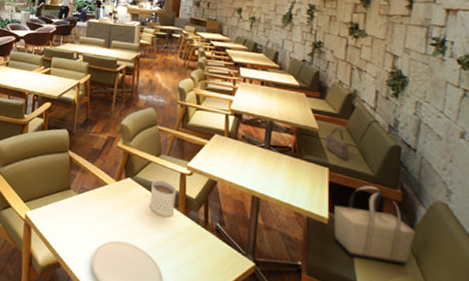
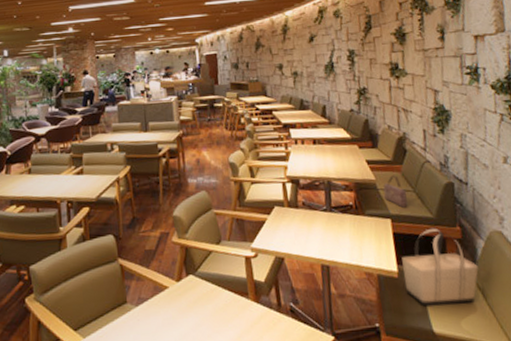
mug: present [150,180,177,218] -> none [215,270,245,310]

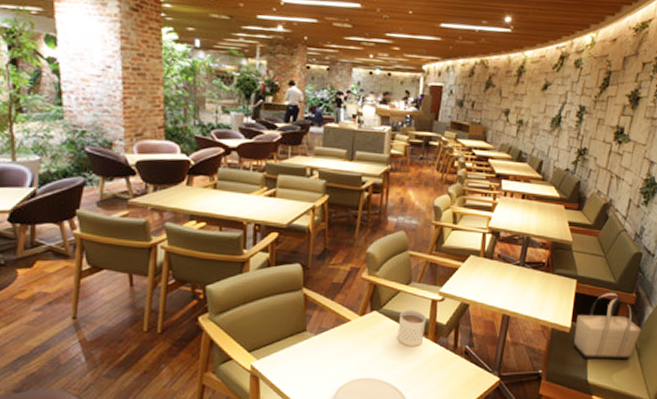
mug: none [215,270,245,310] -> present [397,310,427,347]
handbag: present [383,175,408,208] -> none [577,239,597,271]

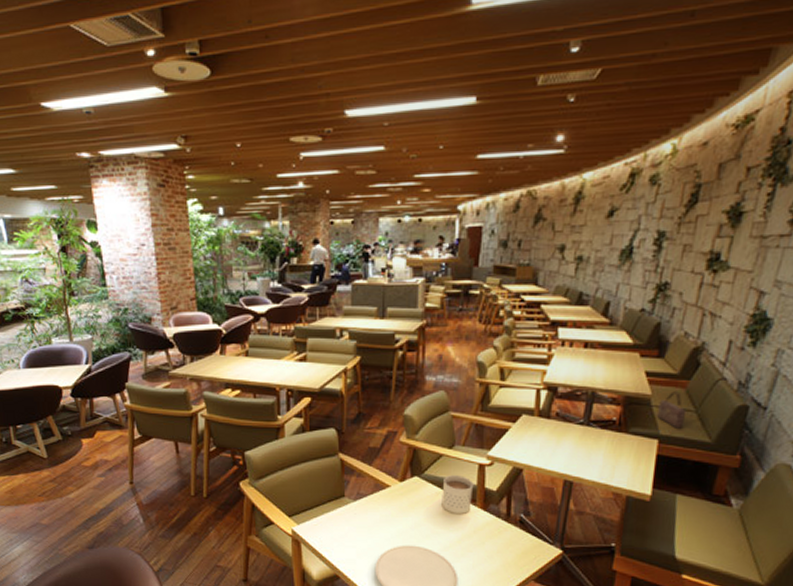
shopping bag: present [573,292,641,360] -> none [655,453,749,534]
handbag: none [577,239,597,271] -> present [658,391,685,429]

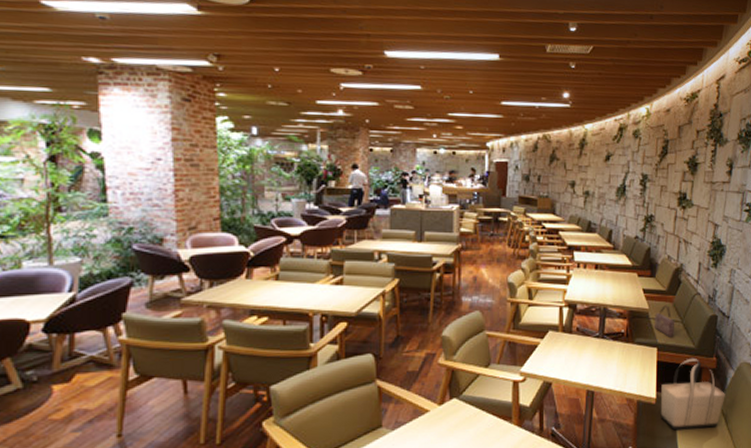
mug: present [441,475,474,515] -> none [480,394,509,435]
shopping bag: none [655,453,749,534] -> present [660,357,725,431]

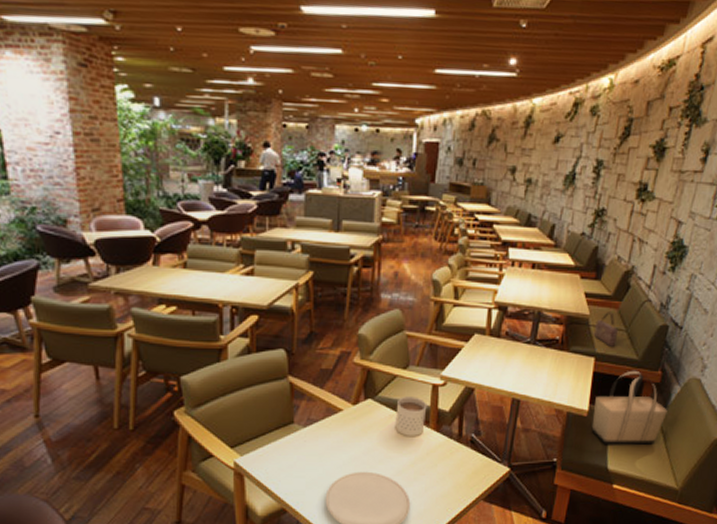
mug: none [480,394,509,435] -> present [395,397,427,437]

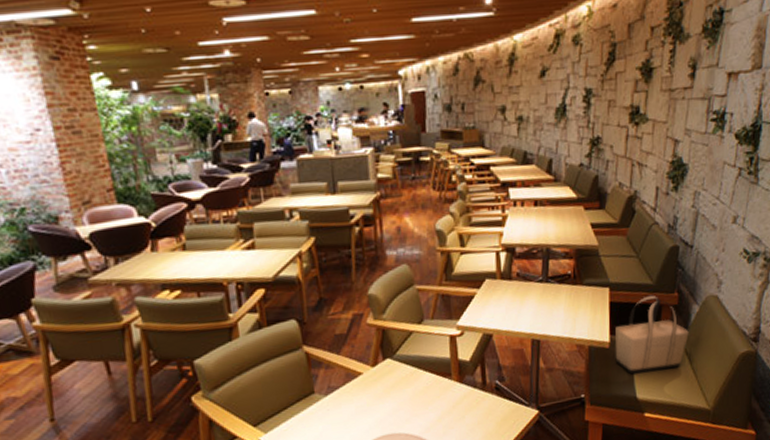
mug: present [395,397,427,437] -> none [416,350,448,392]
handbag: present [594,312,618,347] -> none [606,239,629,275]

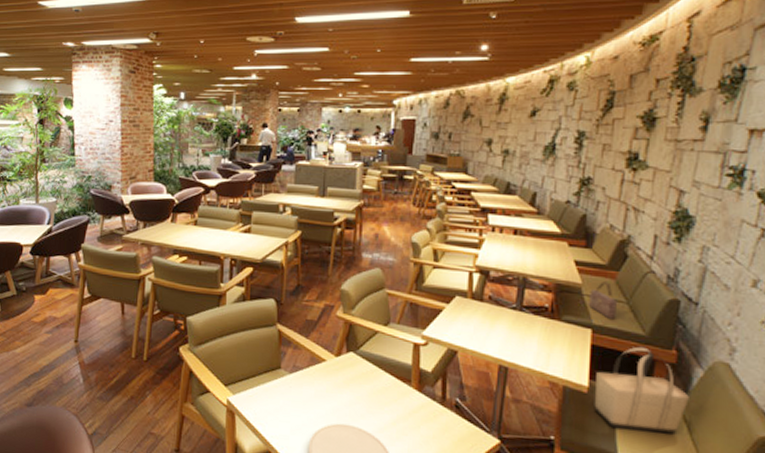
handbag: none [606,239,629,275] -> present [589,281,617,319]

